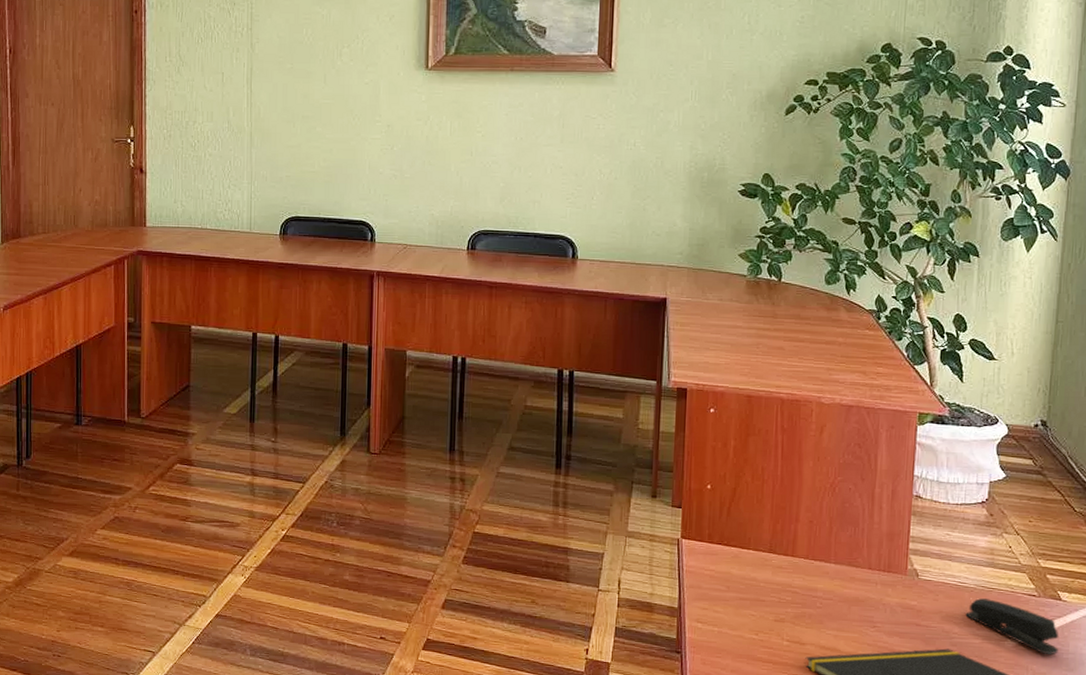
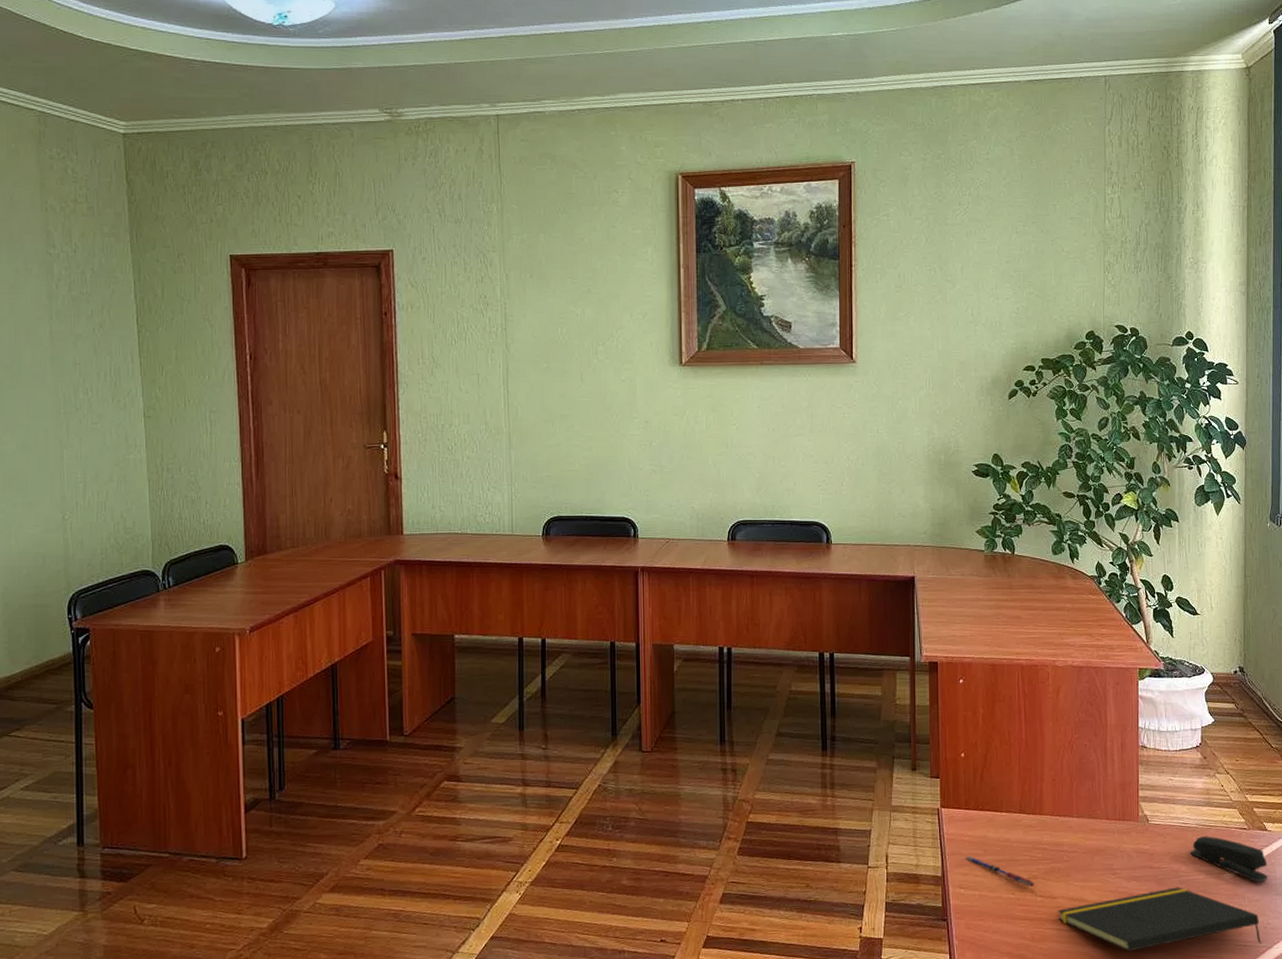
pen: none [706,590,782,631] -> present [966,856,1035,888]

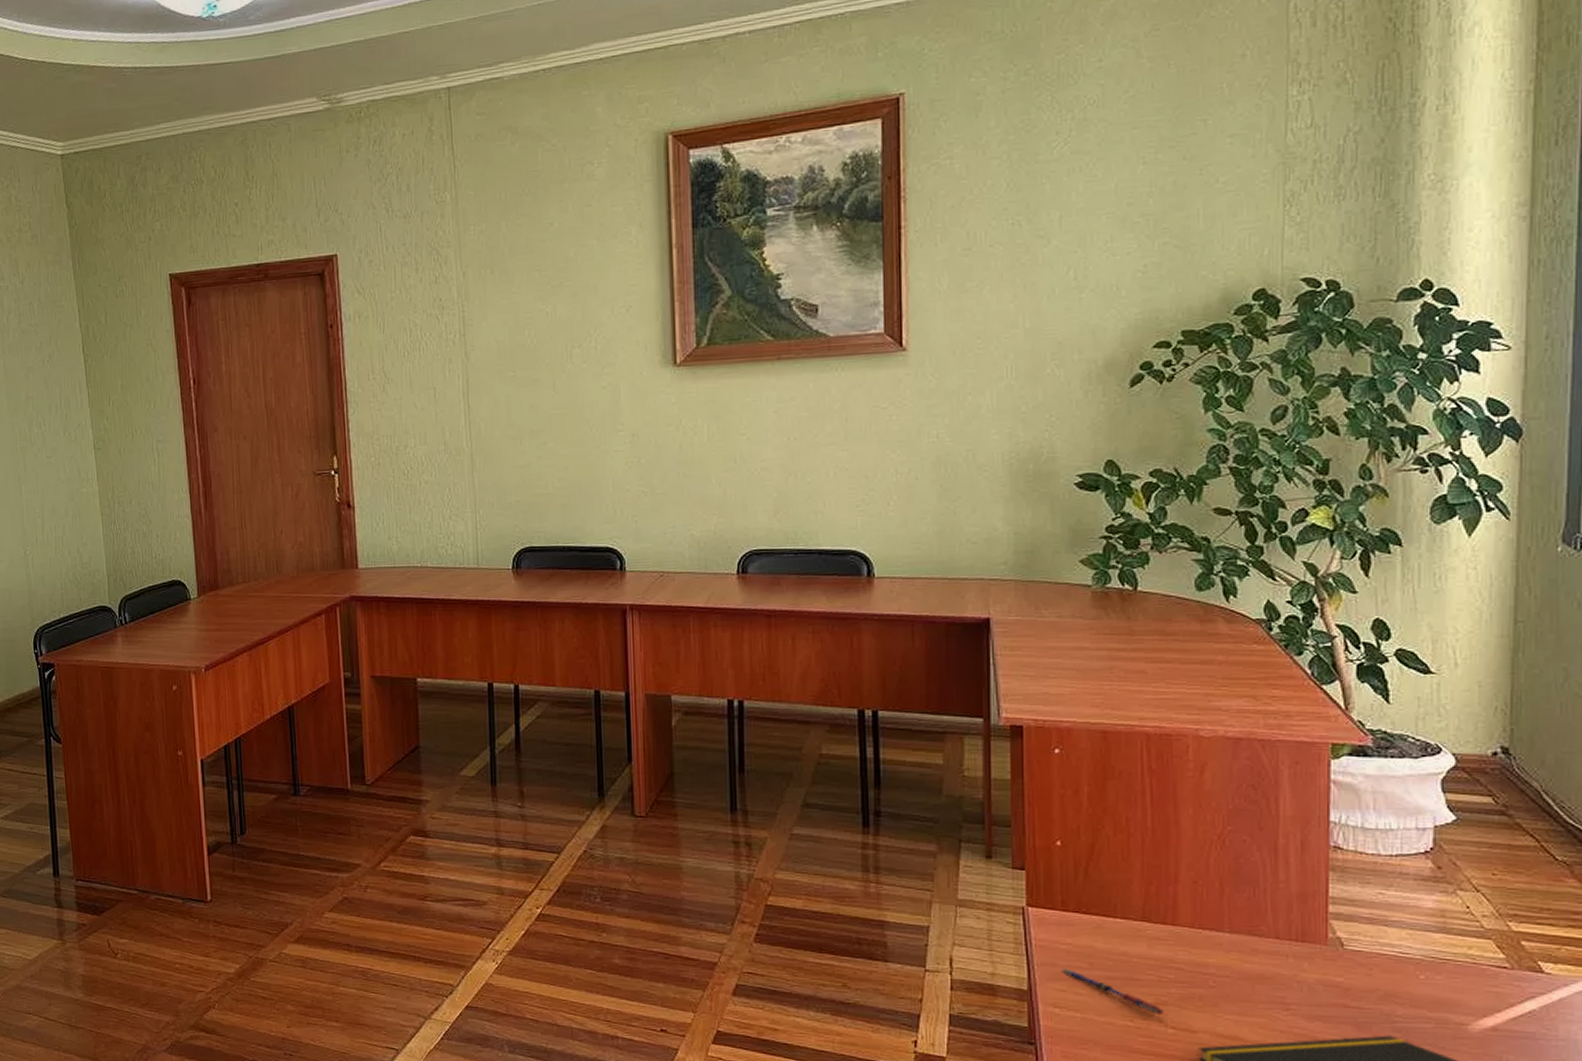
stapler: present [1190,836,1268,883] -> none [1411,972,1544,1043]

